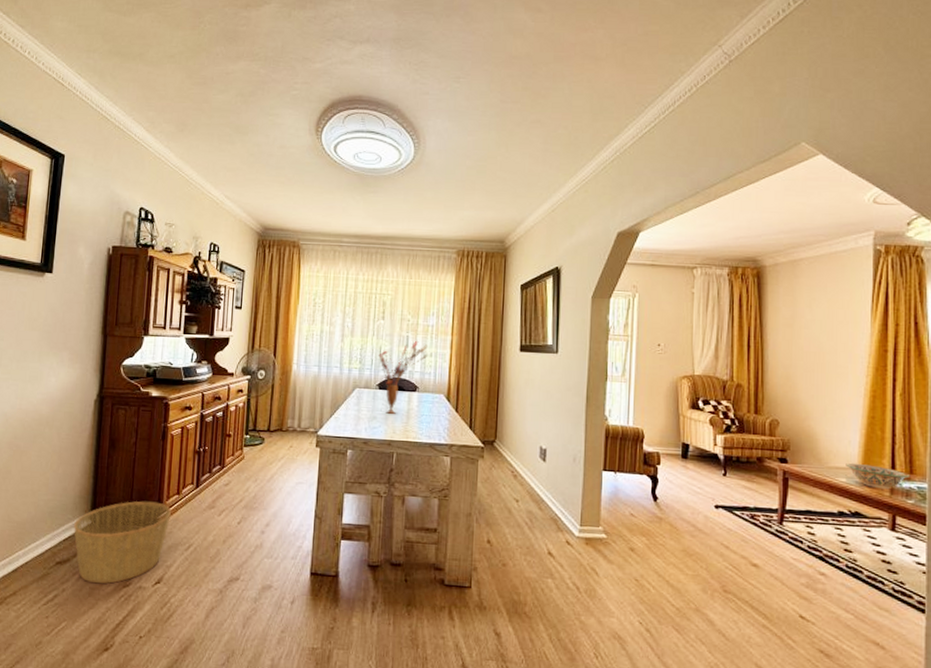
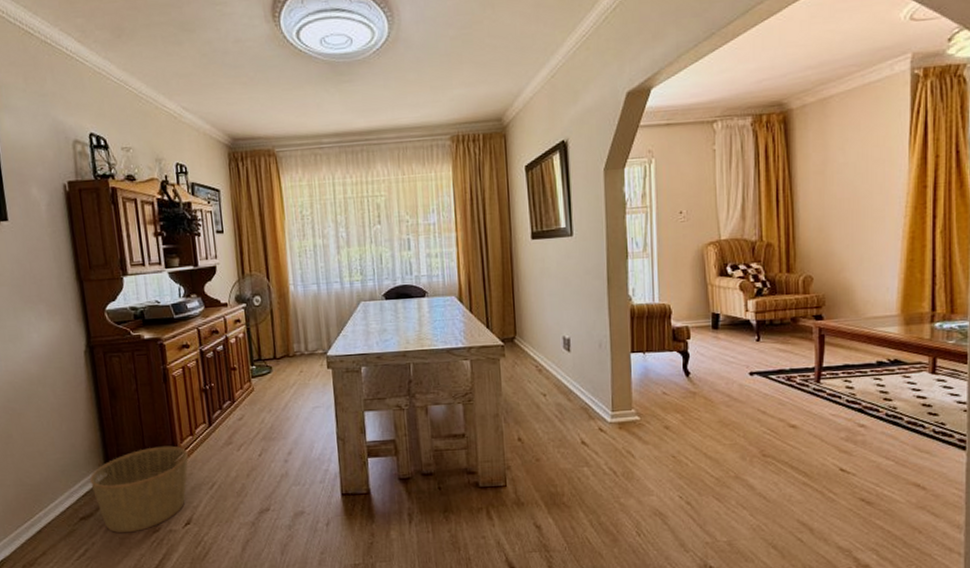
bouquet: present [378,340,428,414] -> none [380,242,433,324]
decorative bowl: present [846,462,910,490] -> none [884,309,951,334]

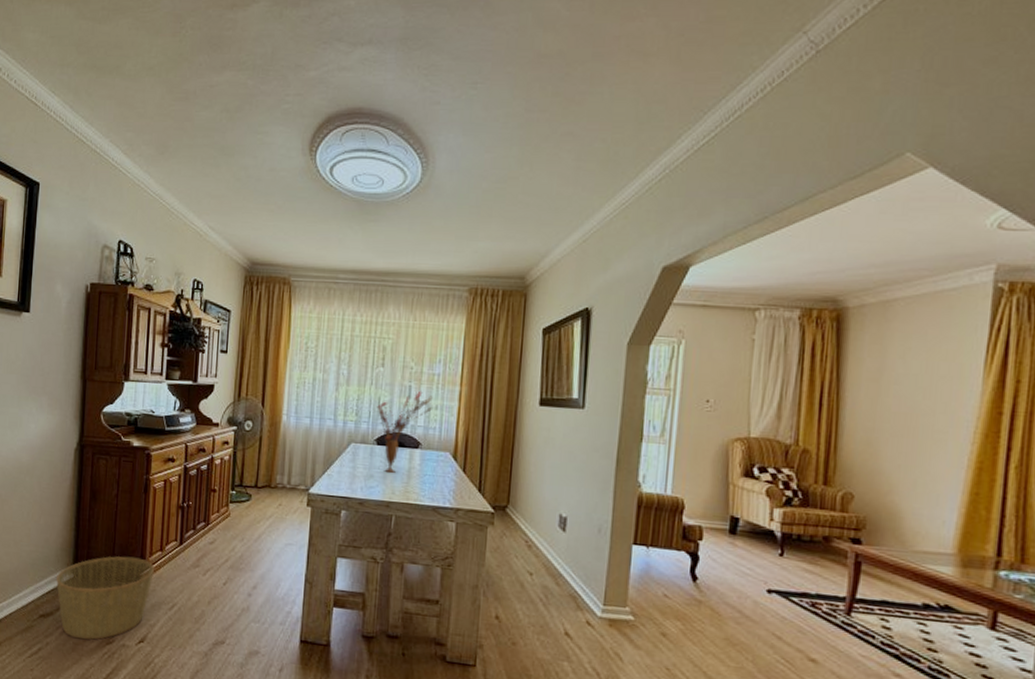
bouquet: none [380,242,433,324] -> present [377,390,433,473]

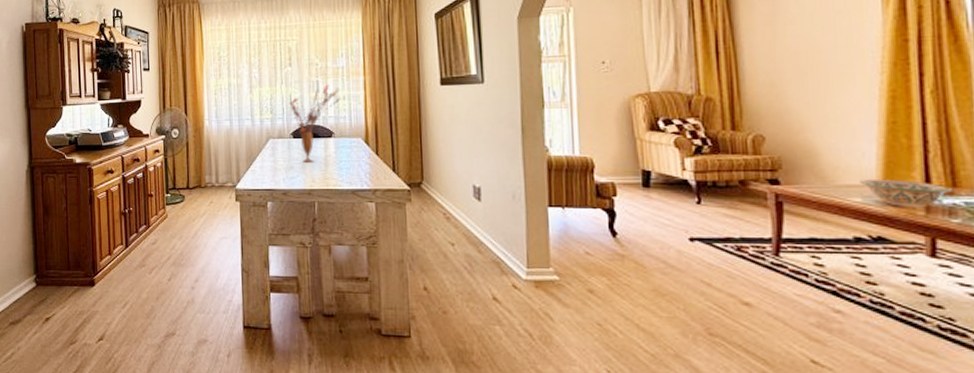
basket: present [56,556,154,640] -> none [21,262,105,342]
decorative bowl: none [936,546,1021,581] -> present [860,178,954,208]

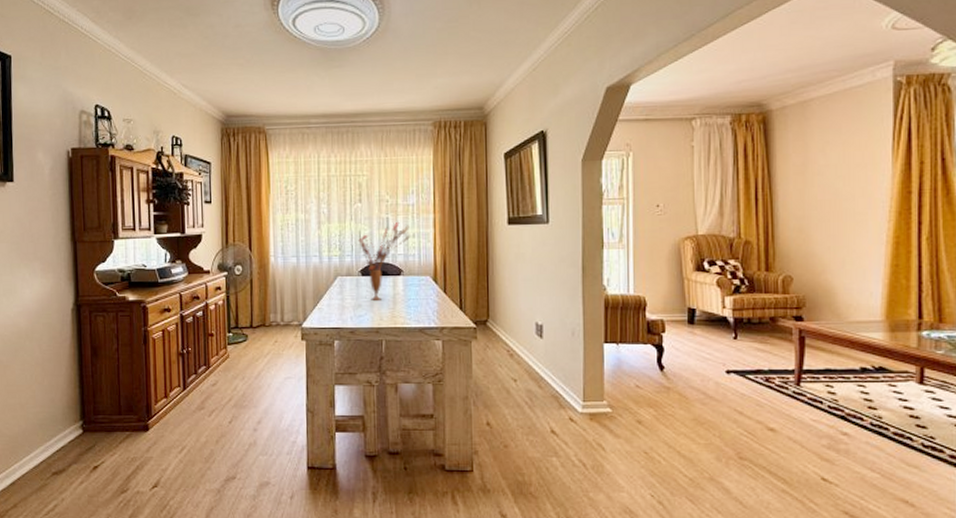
decorative bowl: present [860,178,954,208] -> none [867,315,940,341]

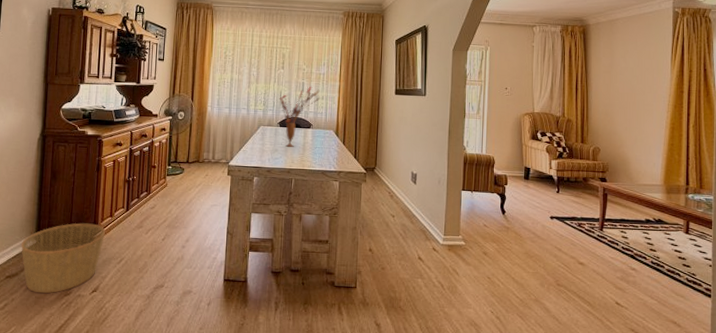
basket: none [66,407,161,491] -> present [21,223,105,294]

